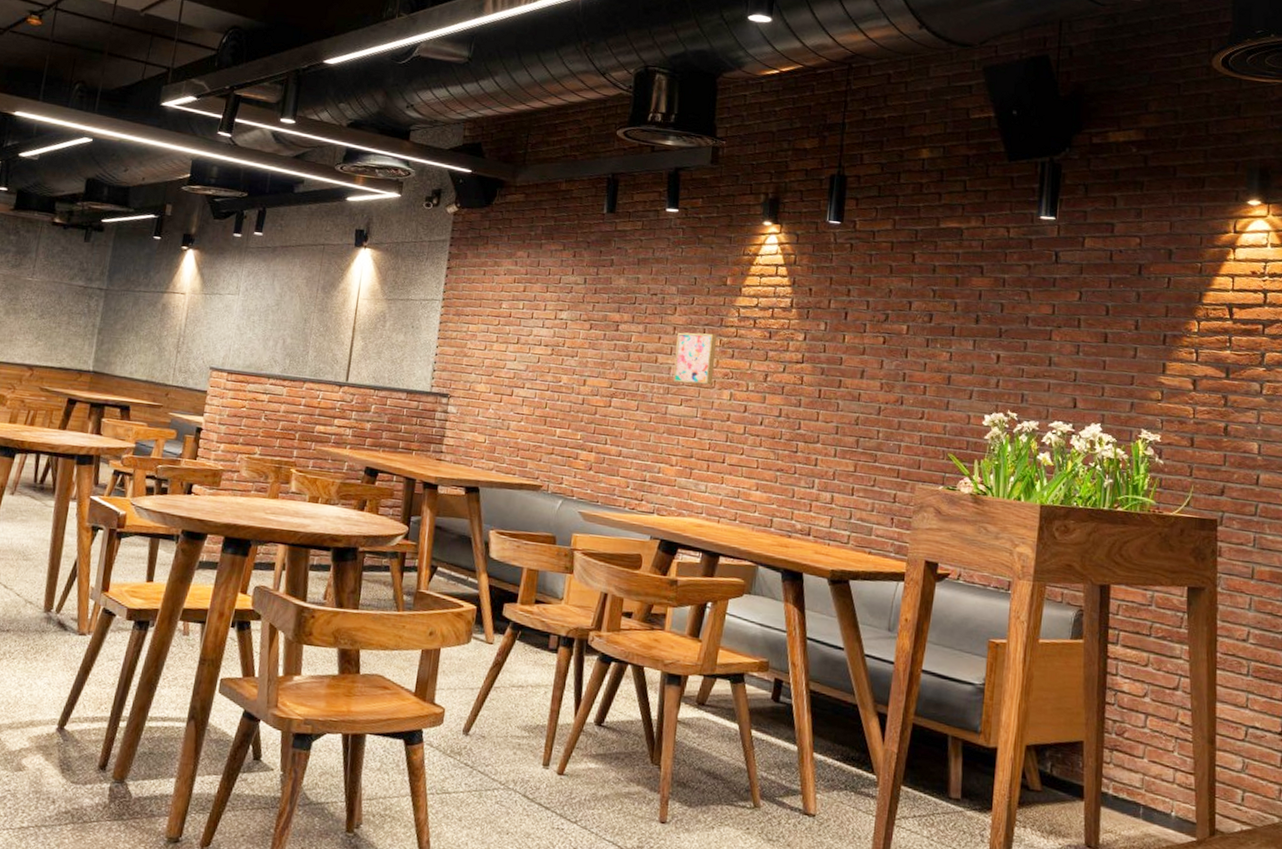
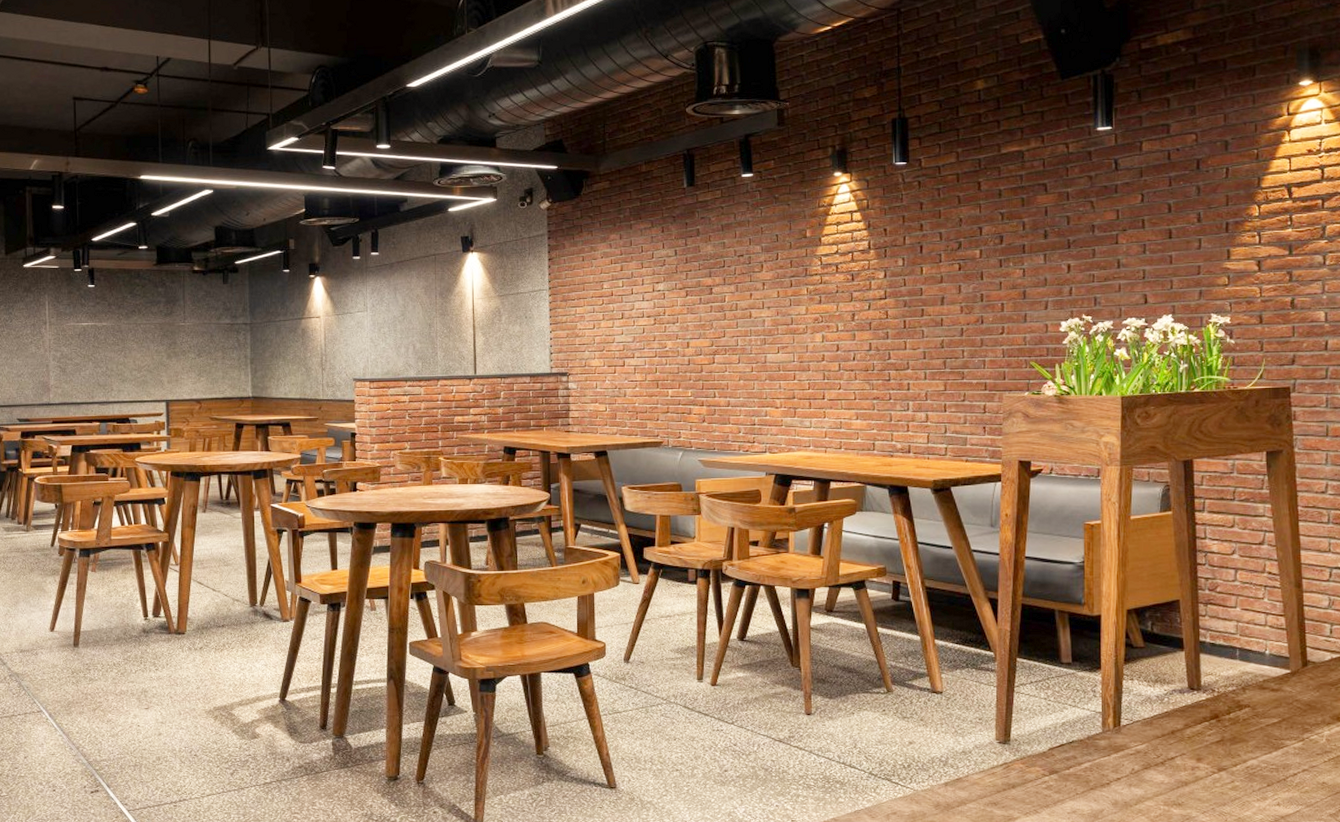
wall art: present [672,332,718,385] -> none [767,283,805,333]

